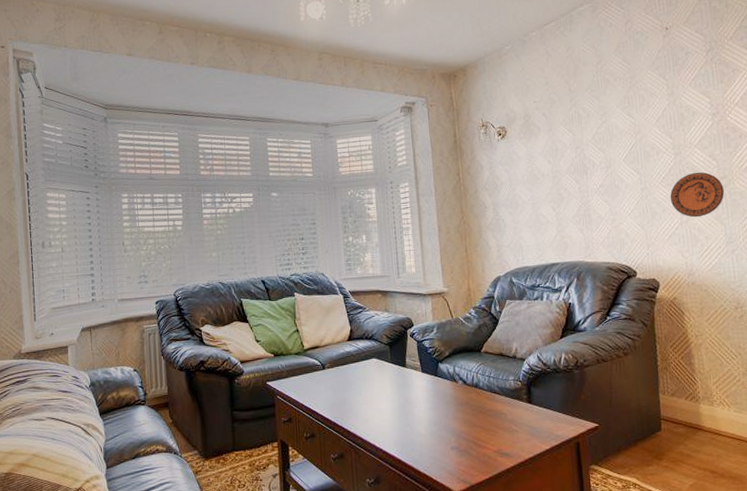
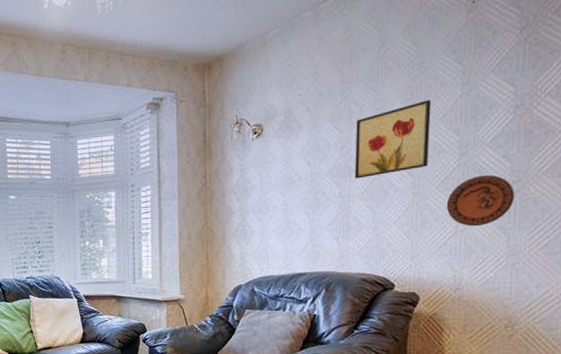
wall art: none [586,107,650,176] -> present [354,100,432,179]

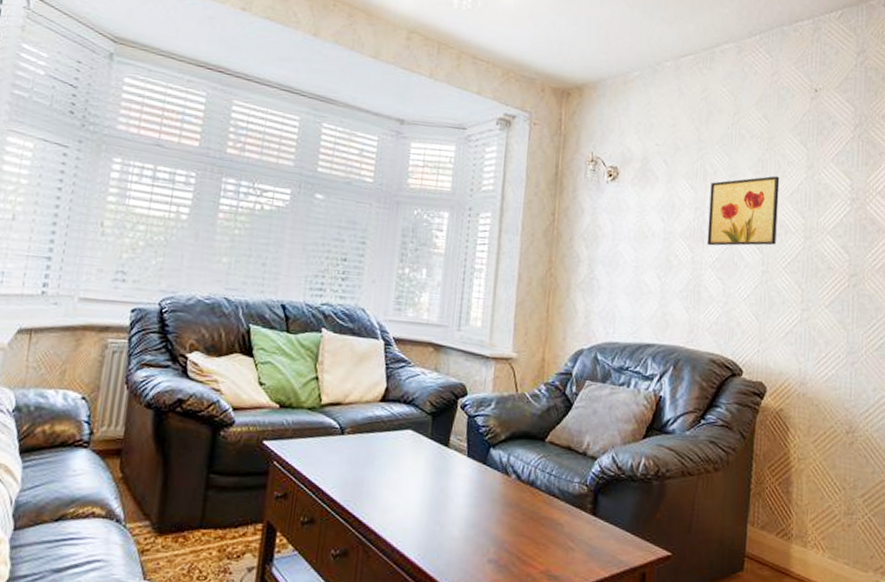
decorative plate: present [446,174,515,227] -> none [792,263,853,317]

